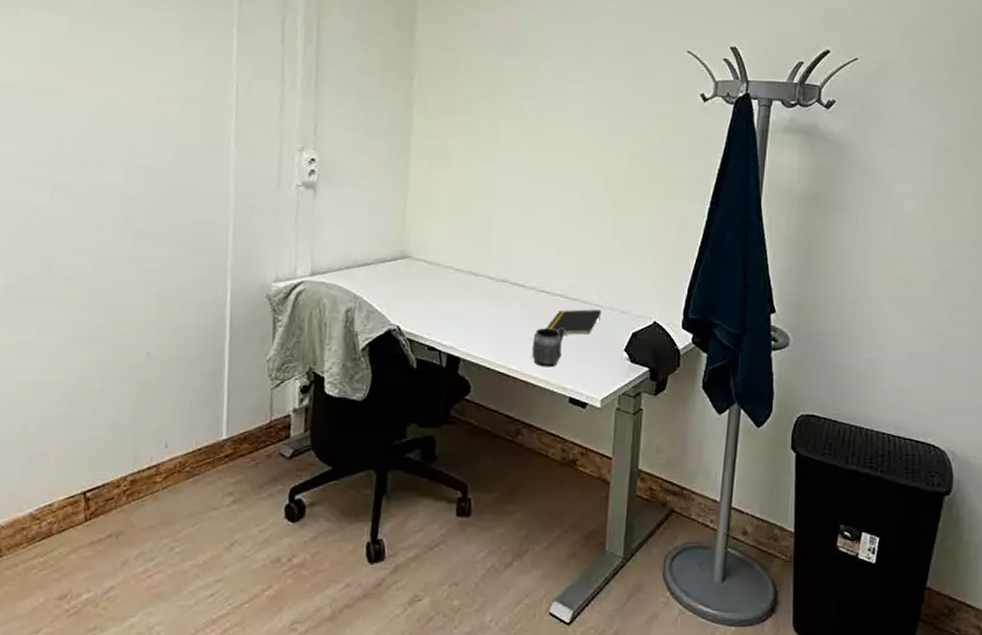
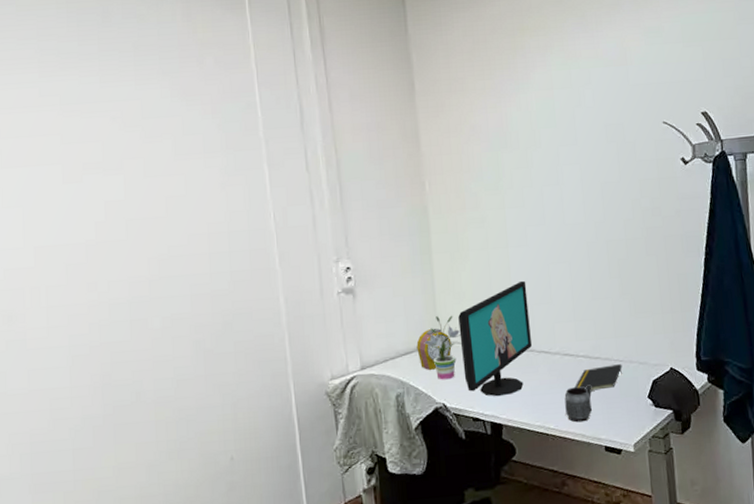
alarm clock: none [377,241,417,288] -> present [416,328,452,371]
potted plant: none [385,228,429,300] -> present [423,315,461,380]
computer monitor: none [425,202,510,327] -> present [458,280,533,397]

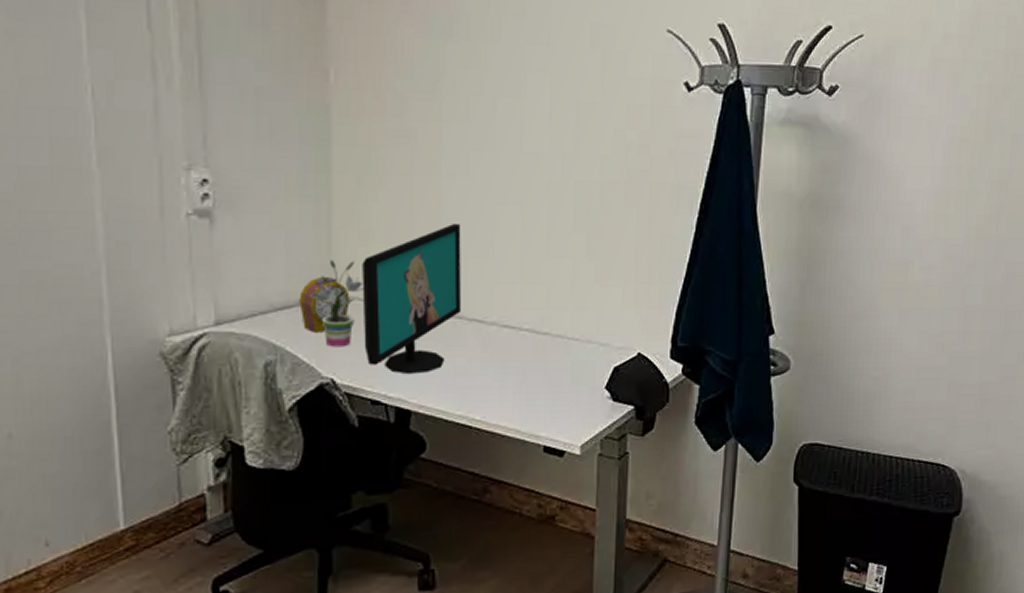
mug: present [564,384,592,423] -> none [497,367,535,414]
notepad: present [575,364,622,391] -> none [513,344,577,375]

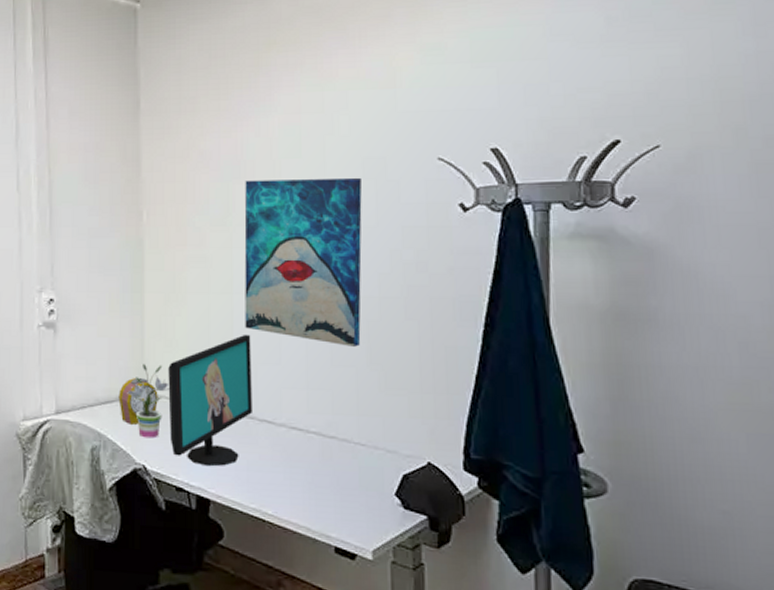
wall art: none [455,39,588,236] -> present [244,177,362,347]

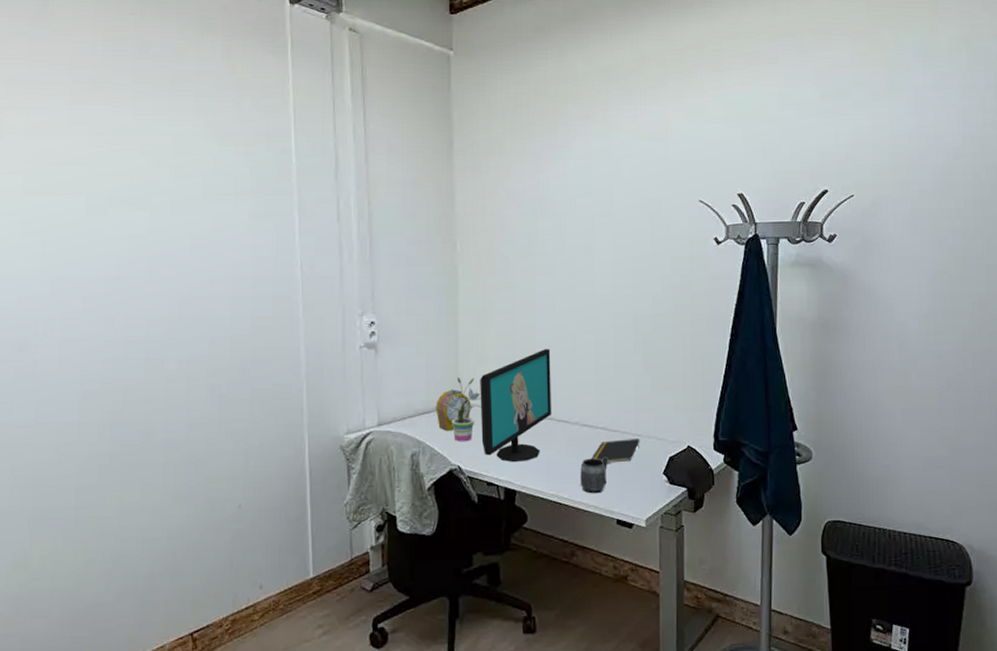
wall art: present [244,177,362,347] -> none [545,215,641,356]
mug: none [288,468,324,513] -> present [580,457,609,494]
notepad: none [302,448,364,477] -> present [591,439,640,463]

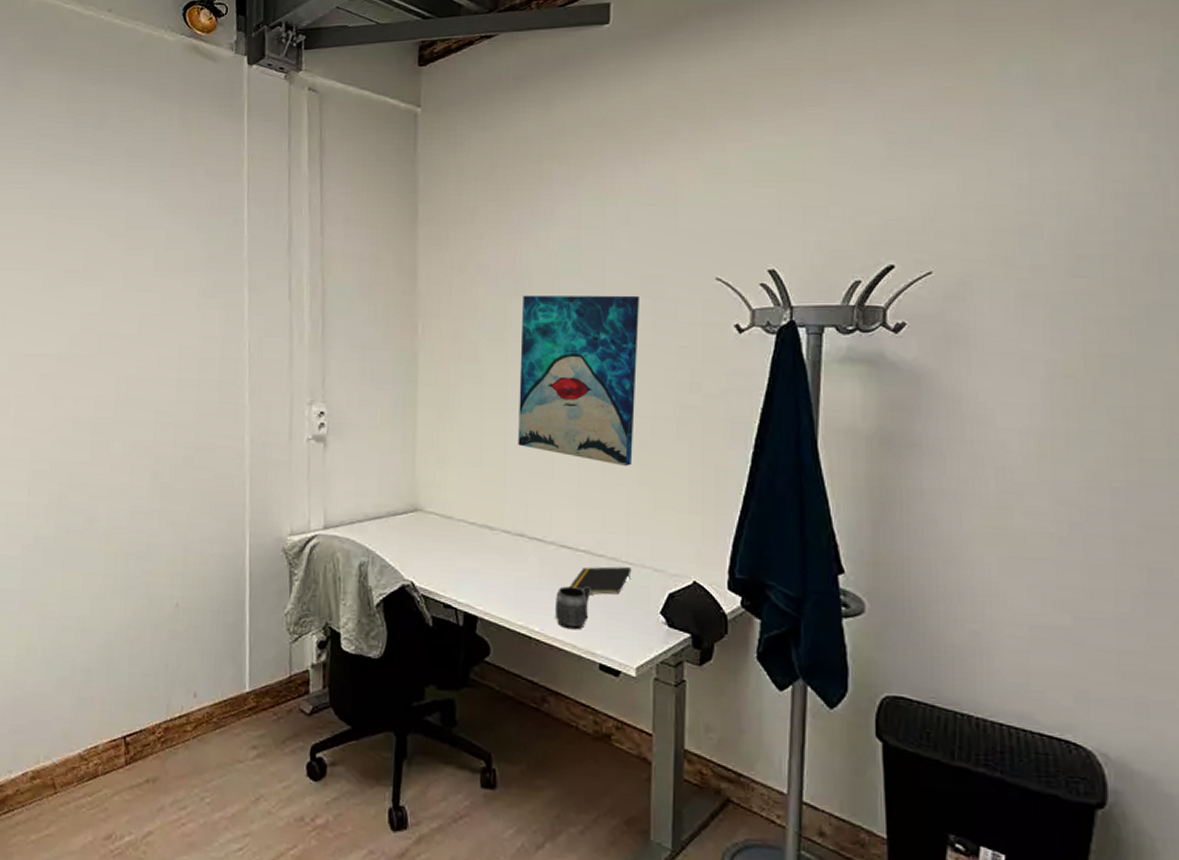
alarm clock: present [436,390,471,432] -> none [388,494,429,542]
potted plant: present [442,377,481,442] -> none [395,480,440,555]
computer monitor: present [480,348,552,463] -> none [438,451,524,584]
wall art: none [545,215,641,356] -> present [518,295,639,466]

